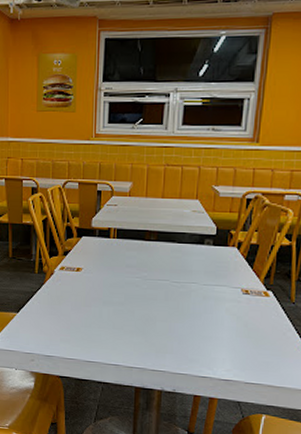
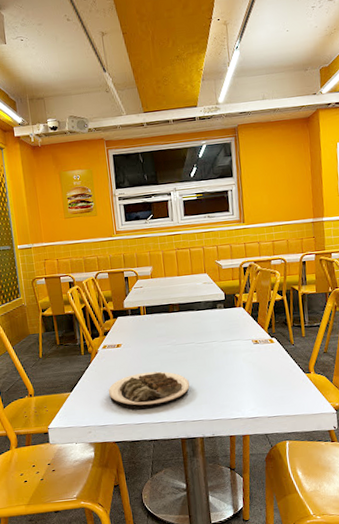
plate: none [59,304,155,347] -> present [108,371,190,410]

